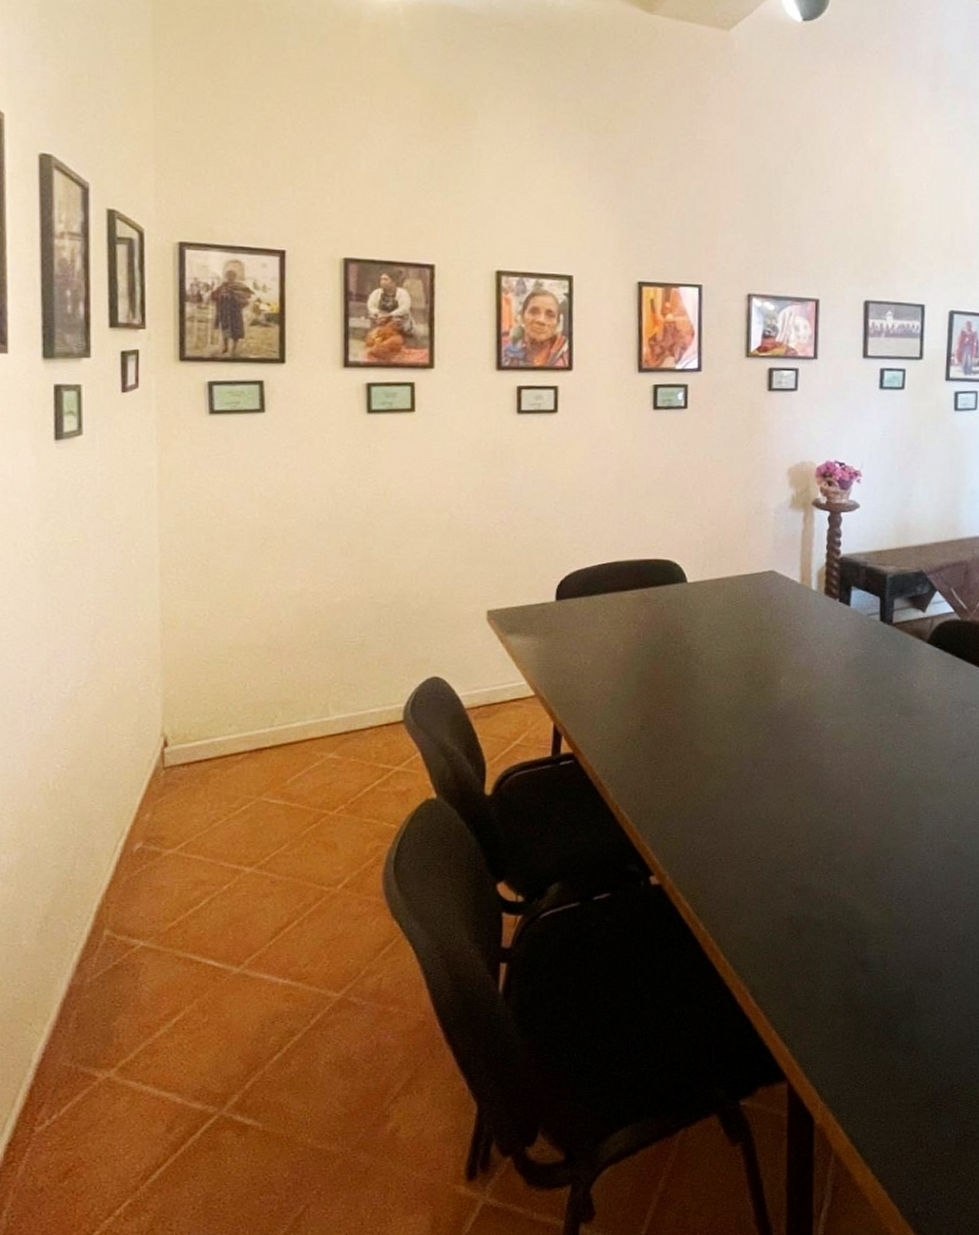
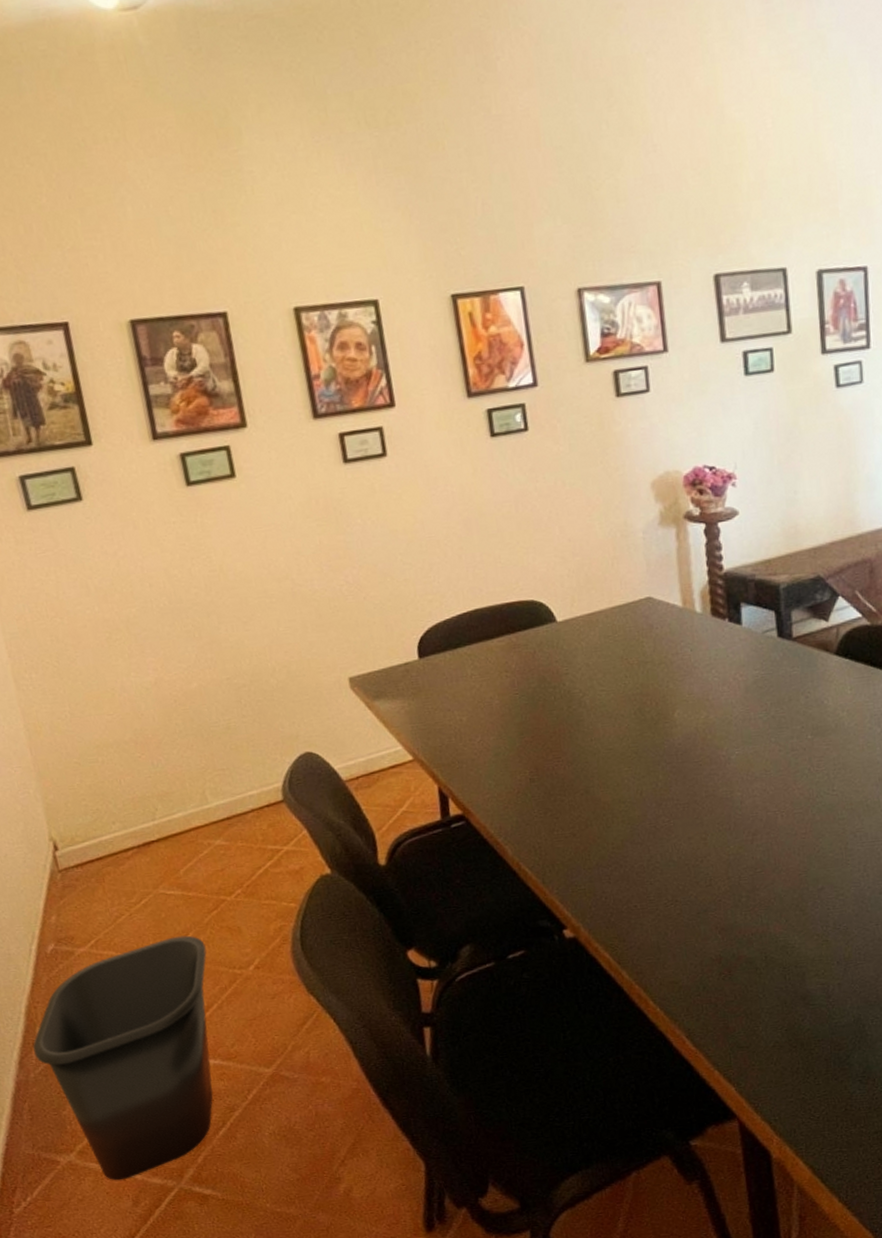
waste bin: none [95,847,299,1103] -> present [33,935,213,1181]

